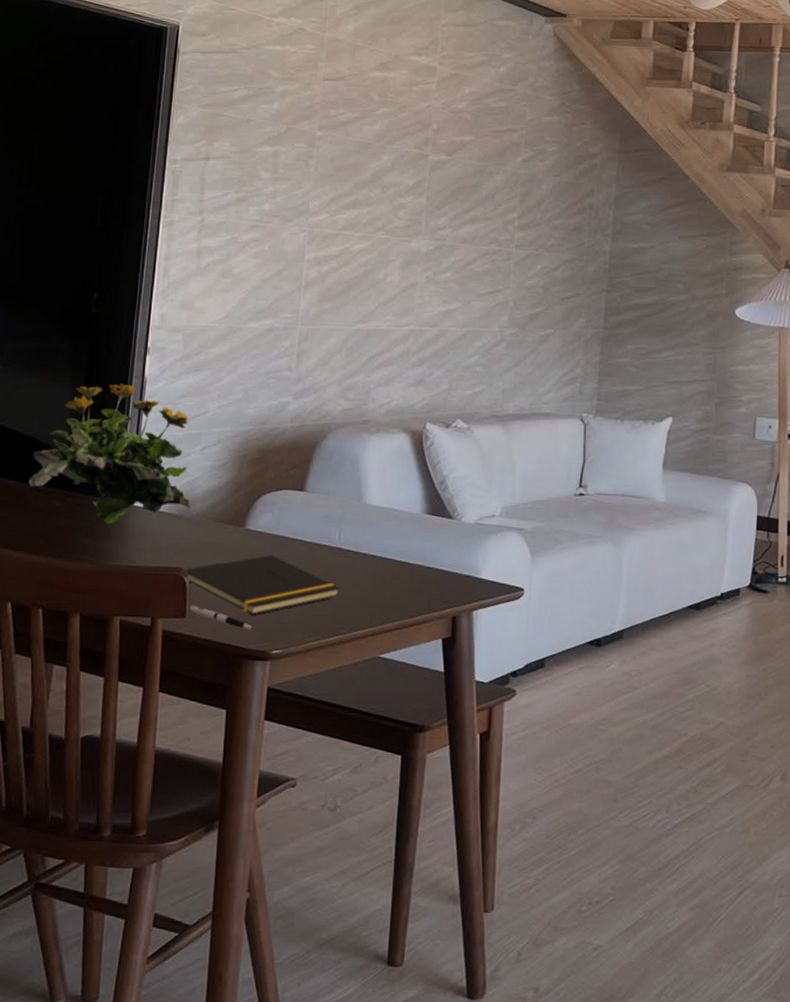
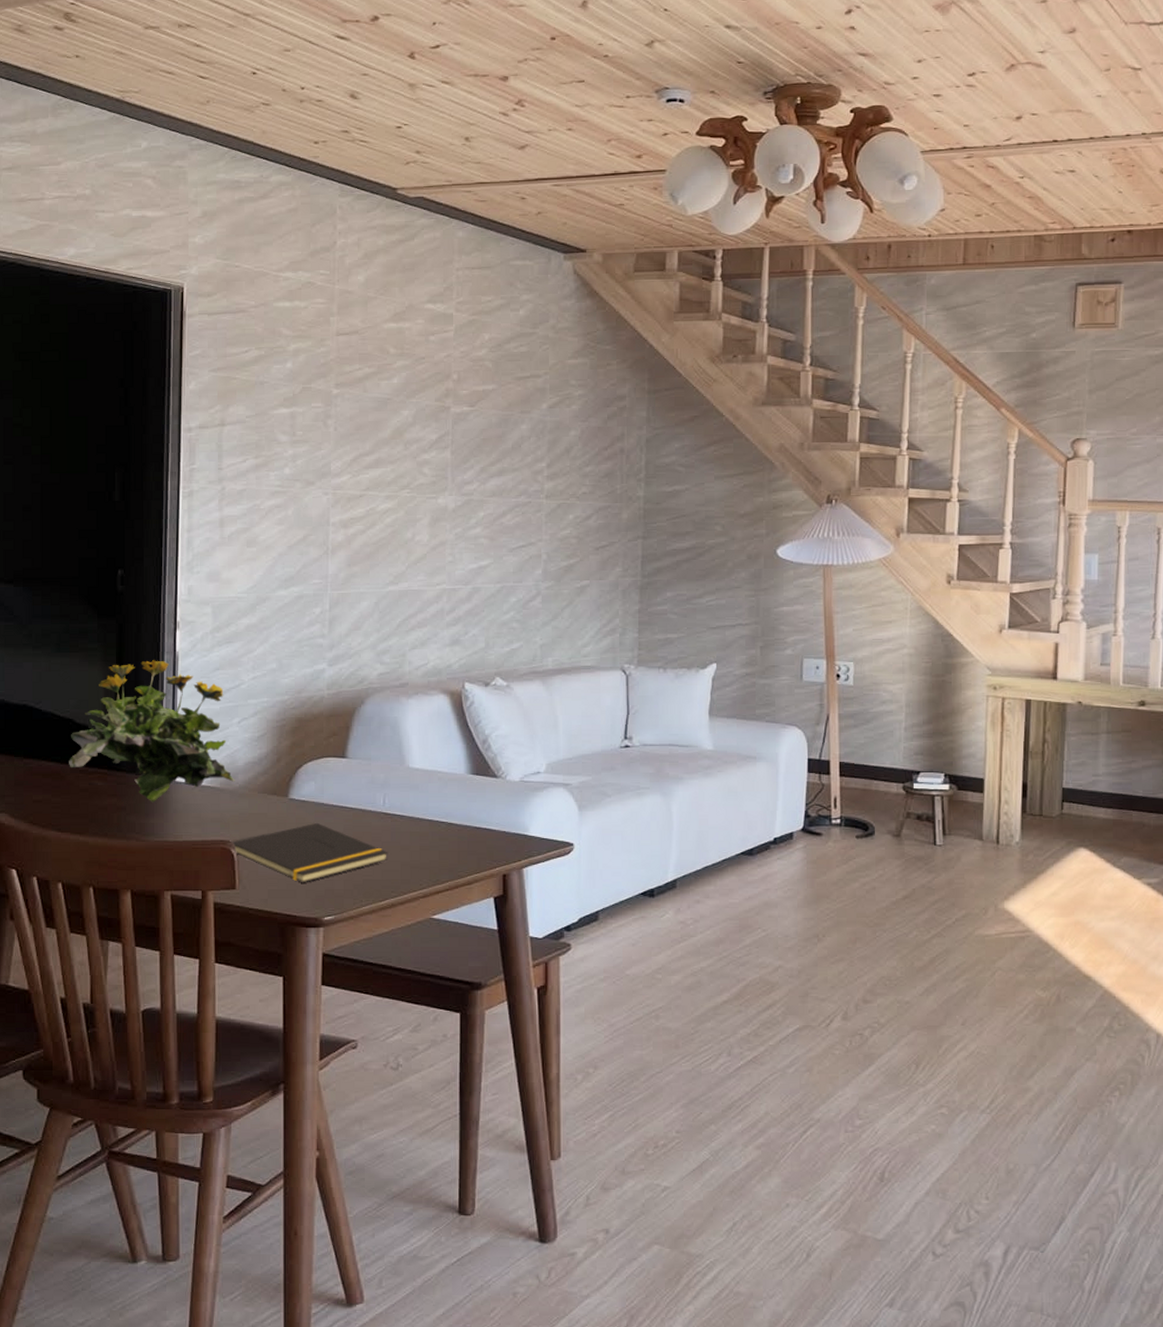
pen: present [190,605,254,630] -> none [239,876,304,898]

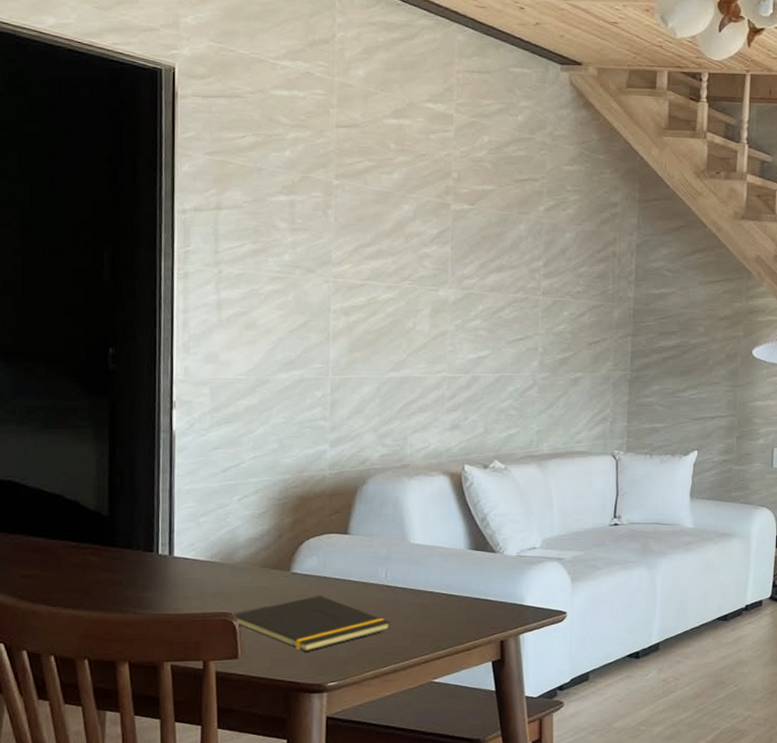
flowering plant: present [69,660,235,803] -> none [59,438,236,577]

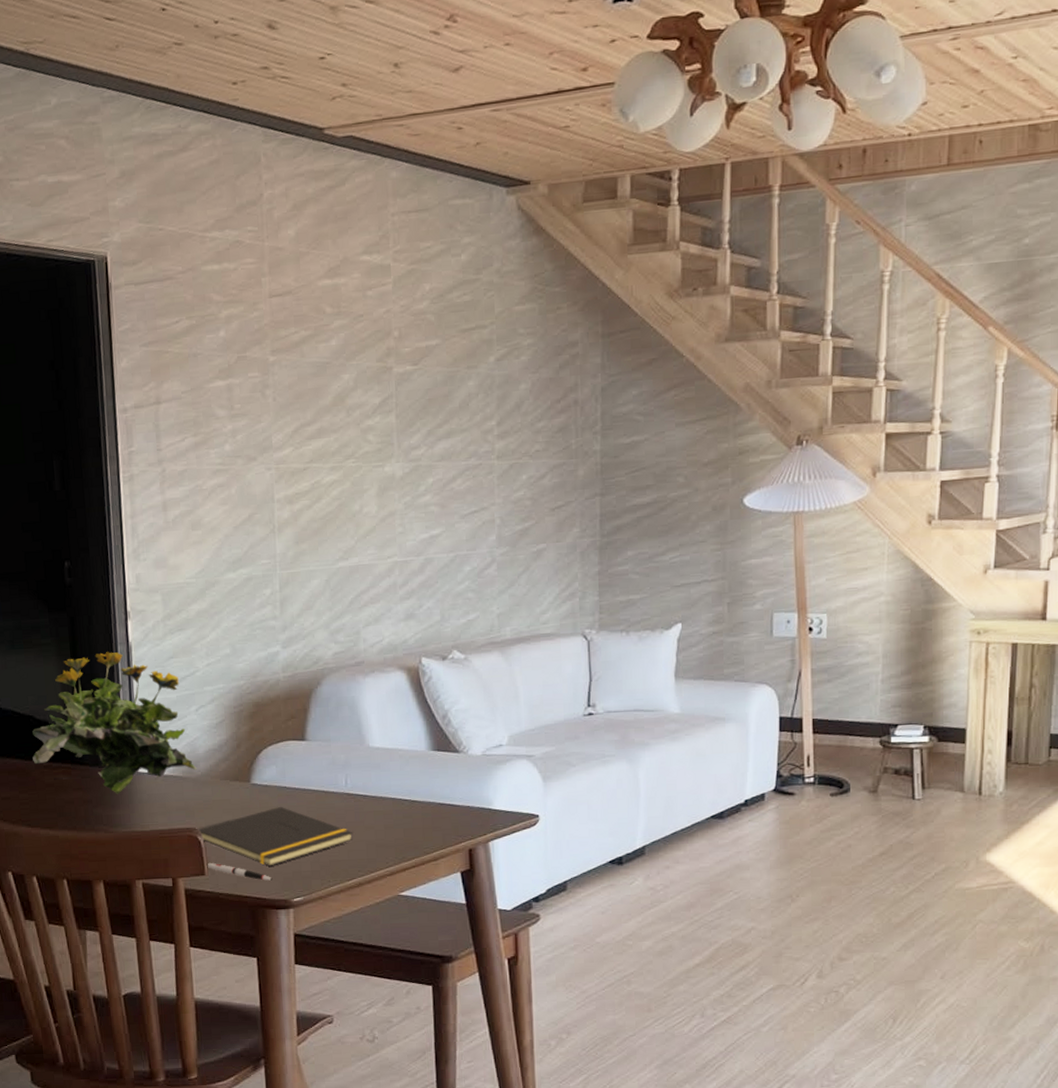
flowering plant: none [59,438,236,577] -> present [32,652,197,794]
pen: none [242,646,308,666] -> present [208,862,273,881]

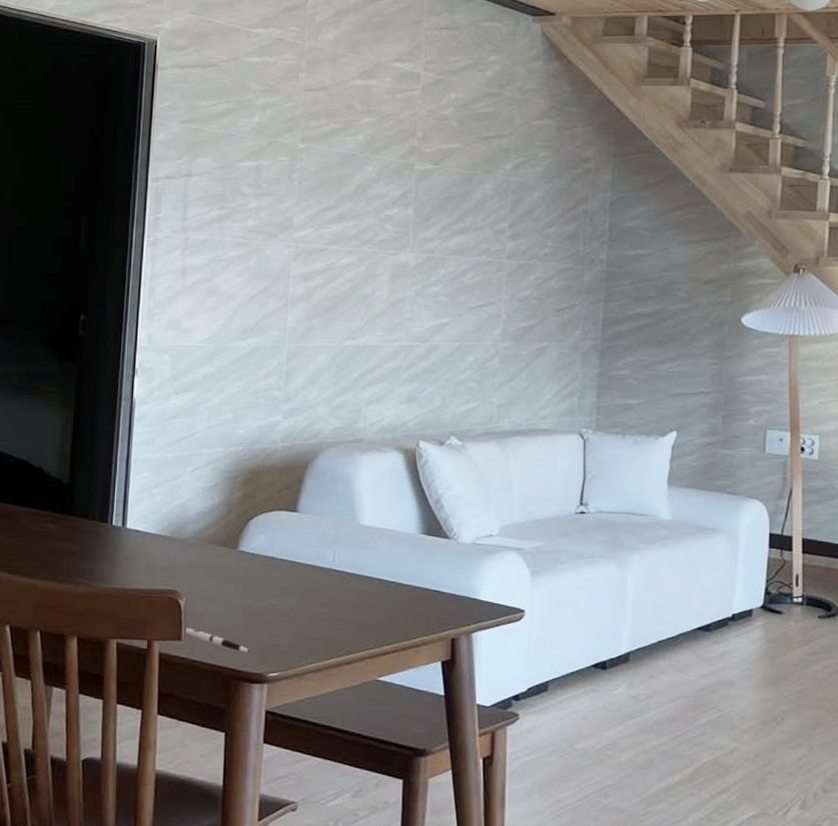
flowering plant: present [32,652,197,794] -> none [23,406,186,549]
notepad: present [196,807,353,867] -> none [178,577,336,638]

